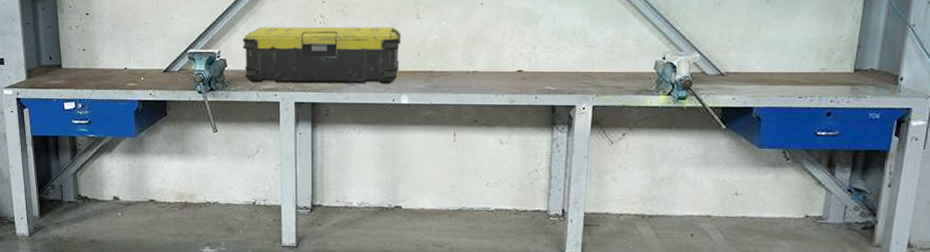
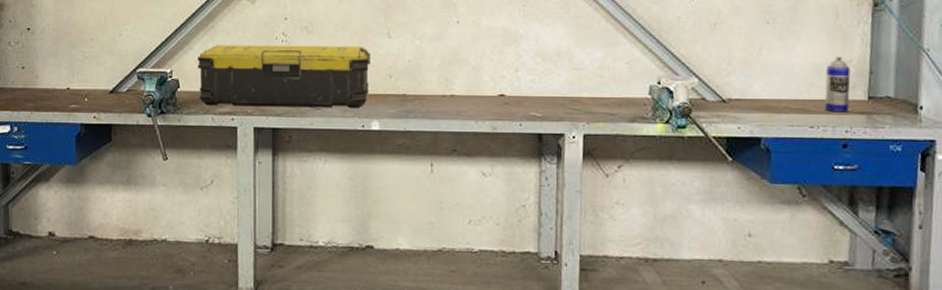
spray can: none [814,32,840,84] -> present [825,56,851,112]

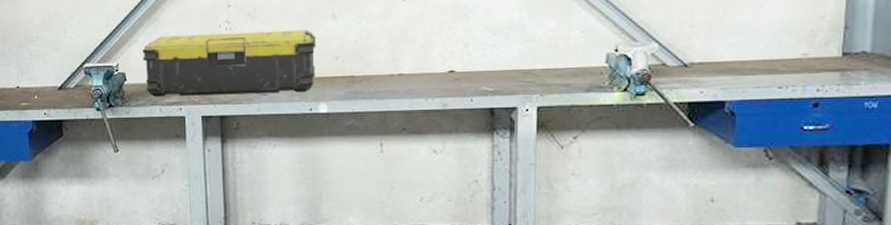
spray can: present [825,56,851,112] -> none [795,12,824,71]

